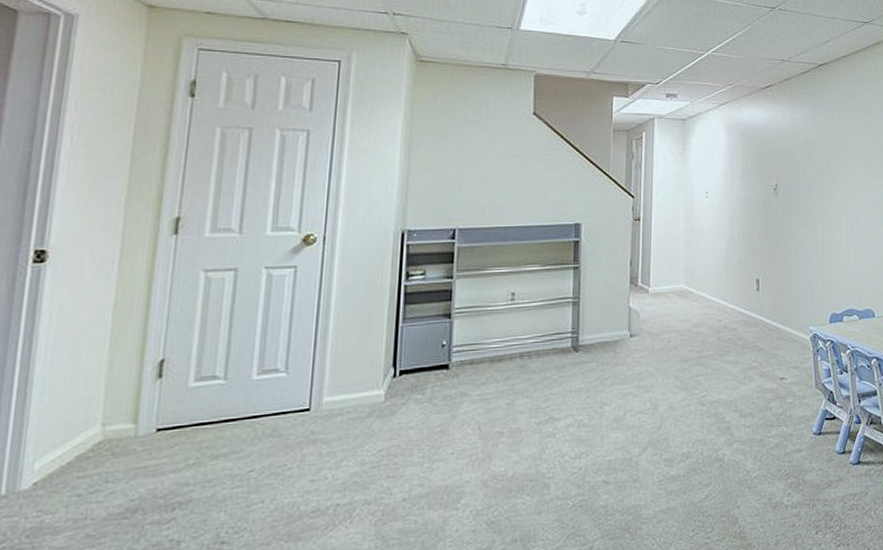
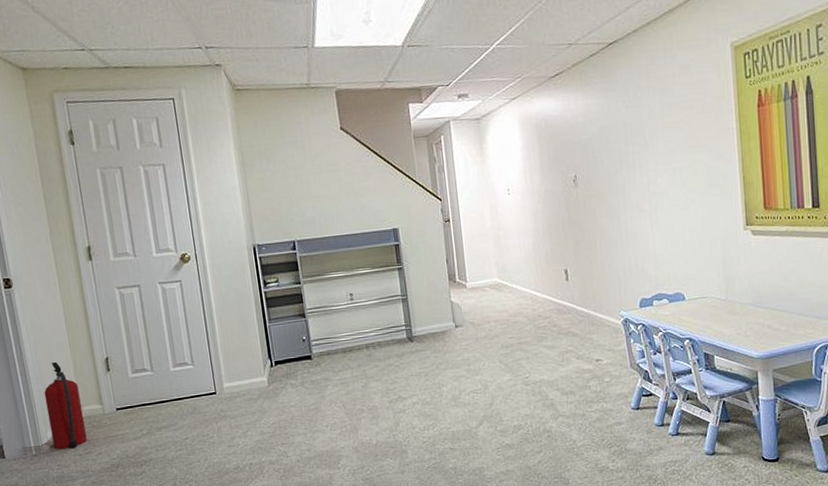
fire extinguisher: none [39,362,106,488] -> present [44,361,87,450]

